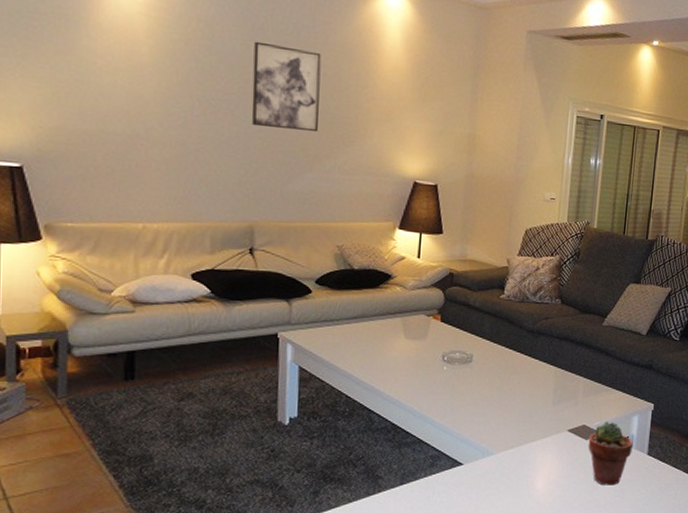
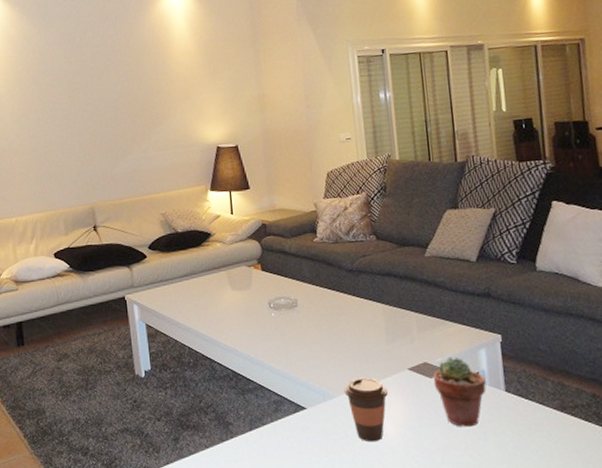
wall art: present [251,41,321,133] -> none [75,54,131,125]
coffee cup: none [503,436,546,498] -> present [344,377,389,442]

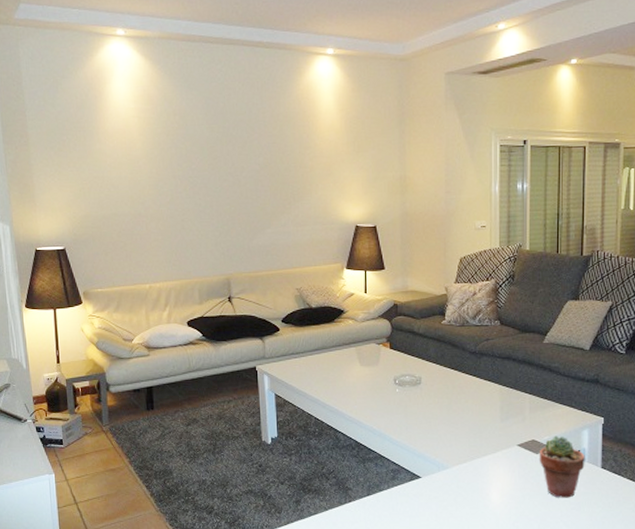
coffee cup: present [344,377,389,442] -> none [457,451,498,509]

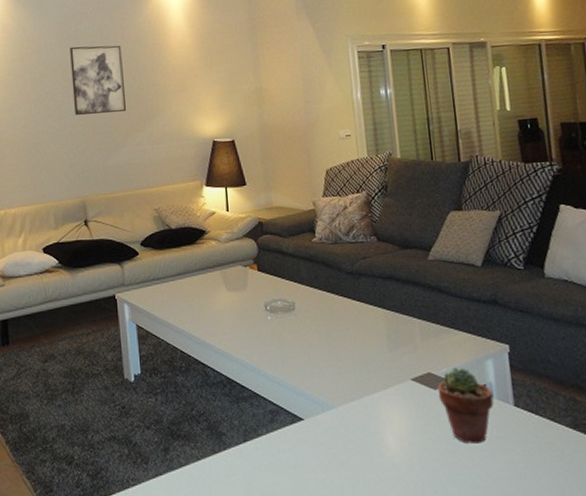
wall art: none [217,123,272,195] -> present [70,45,126,116]

